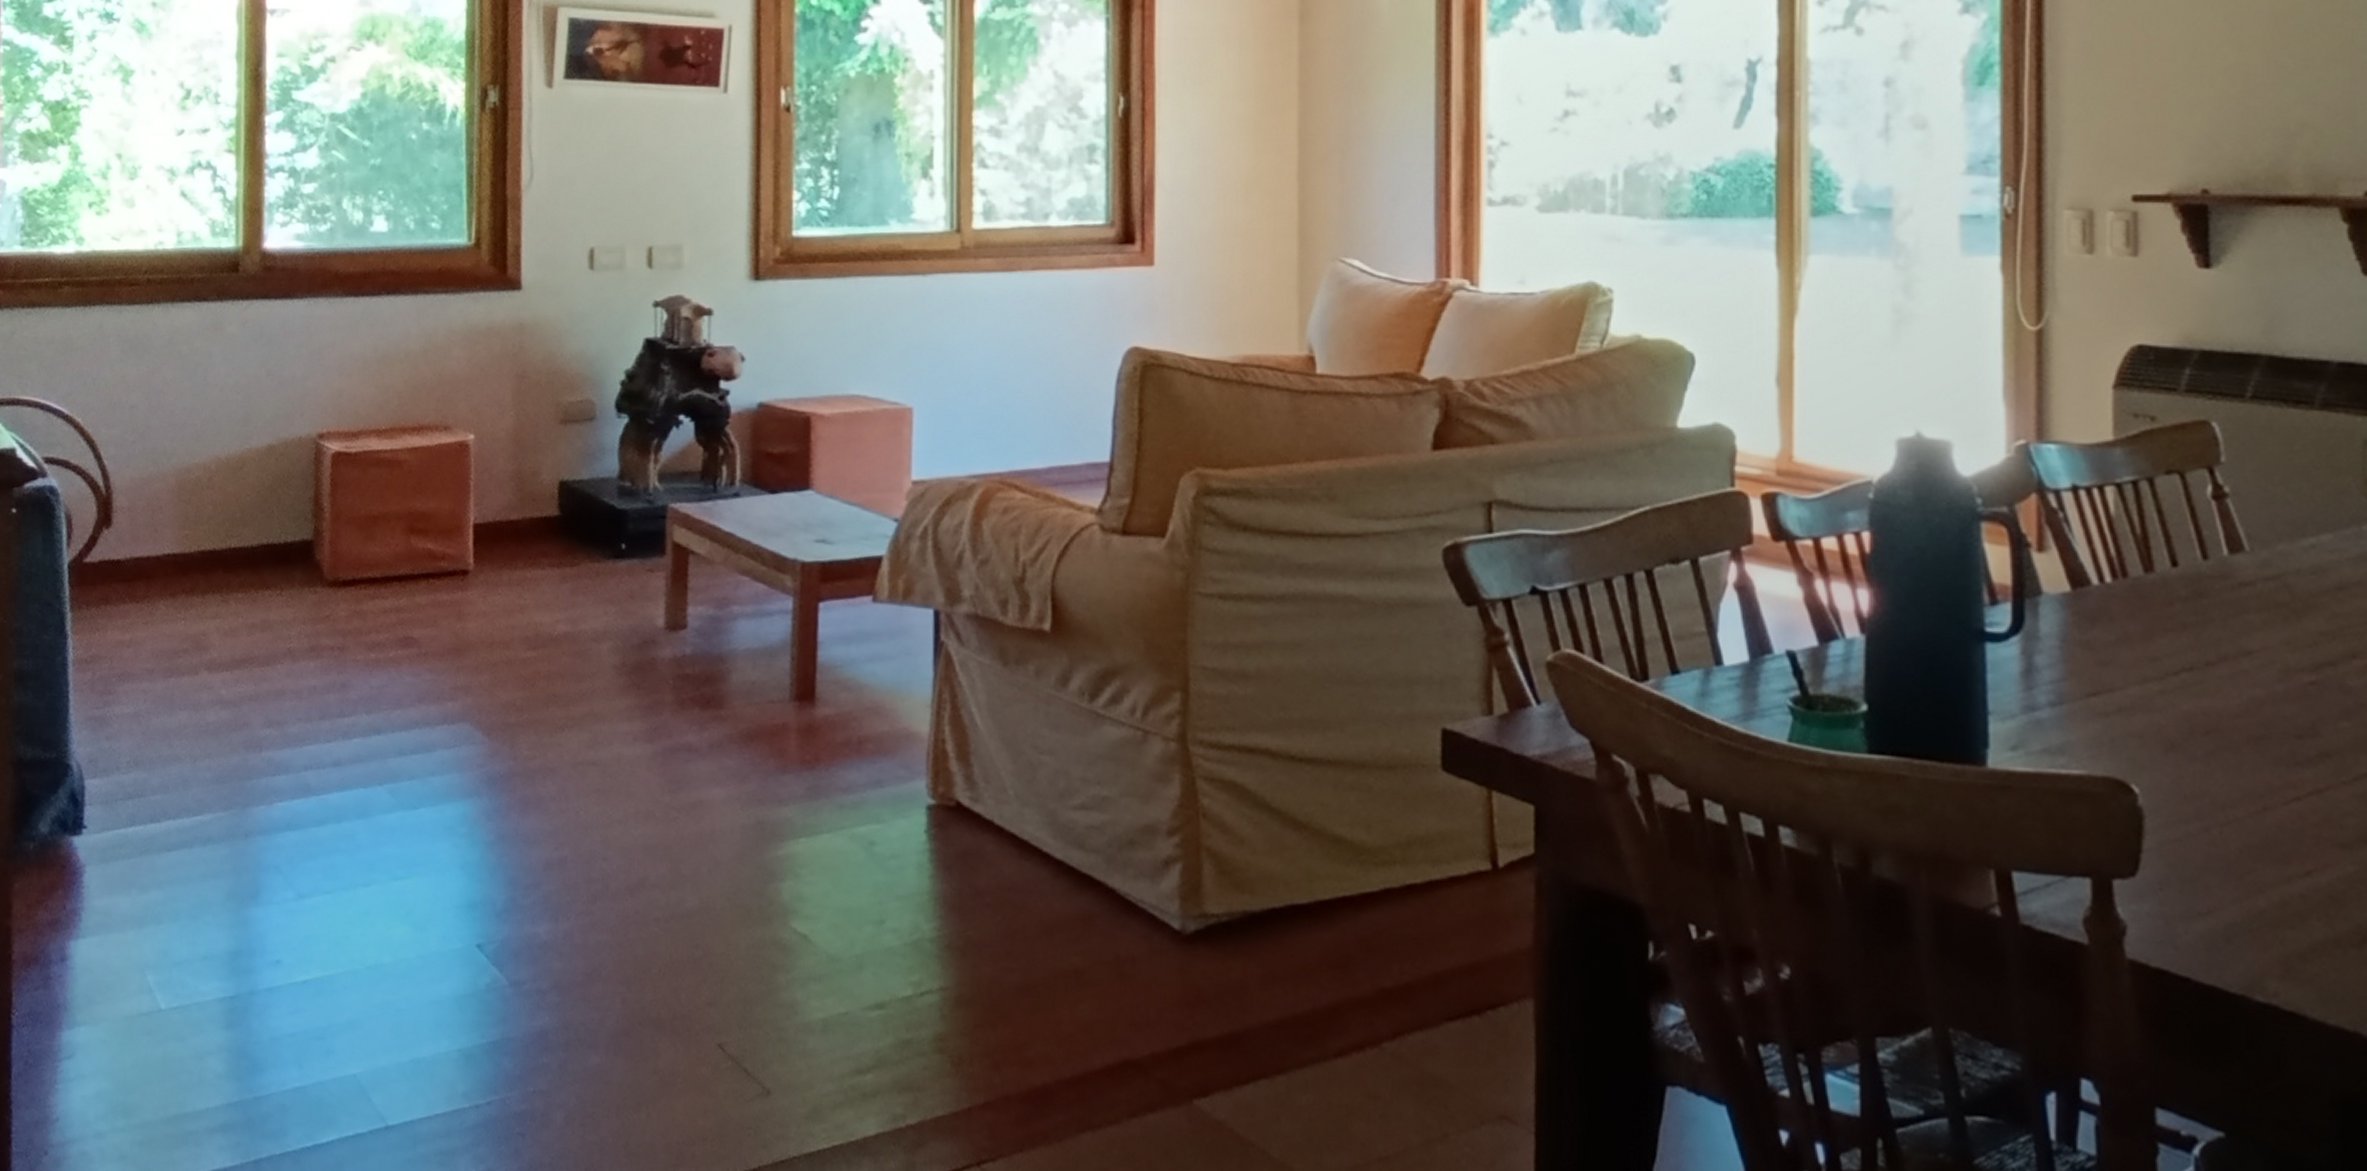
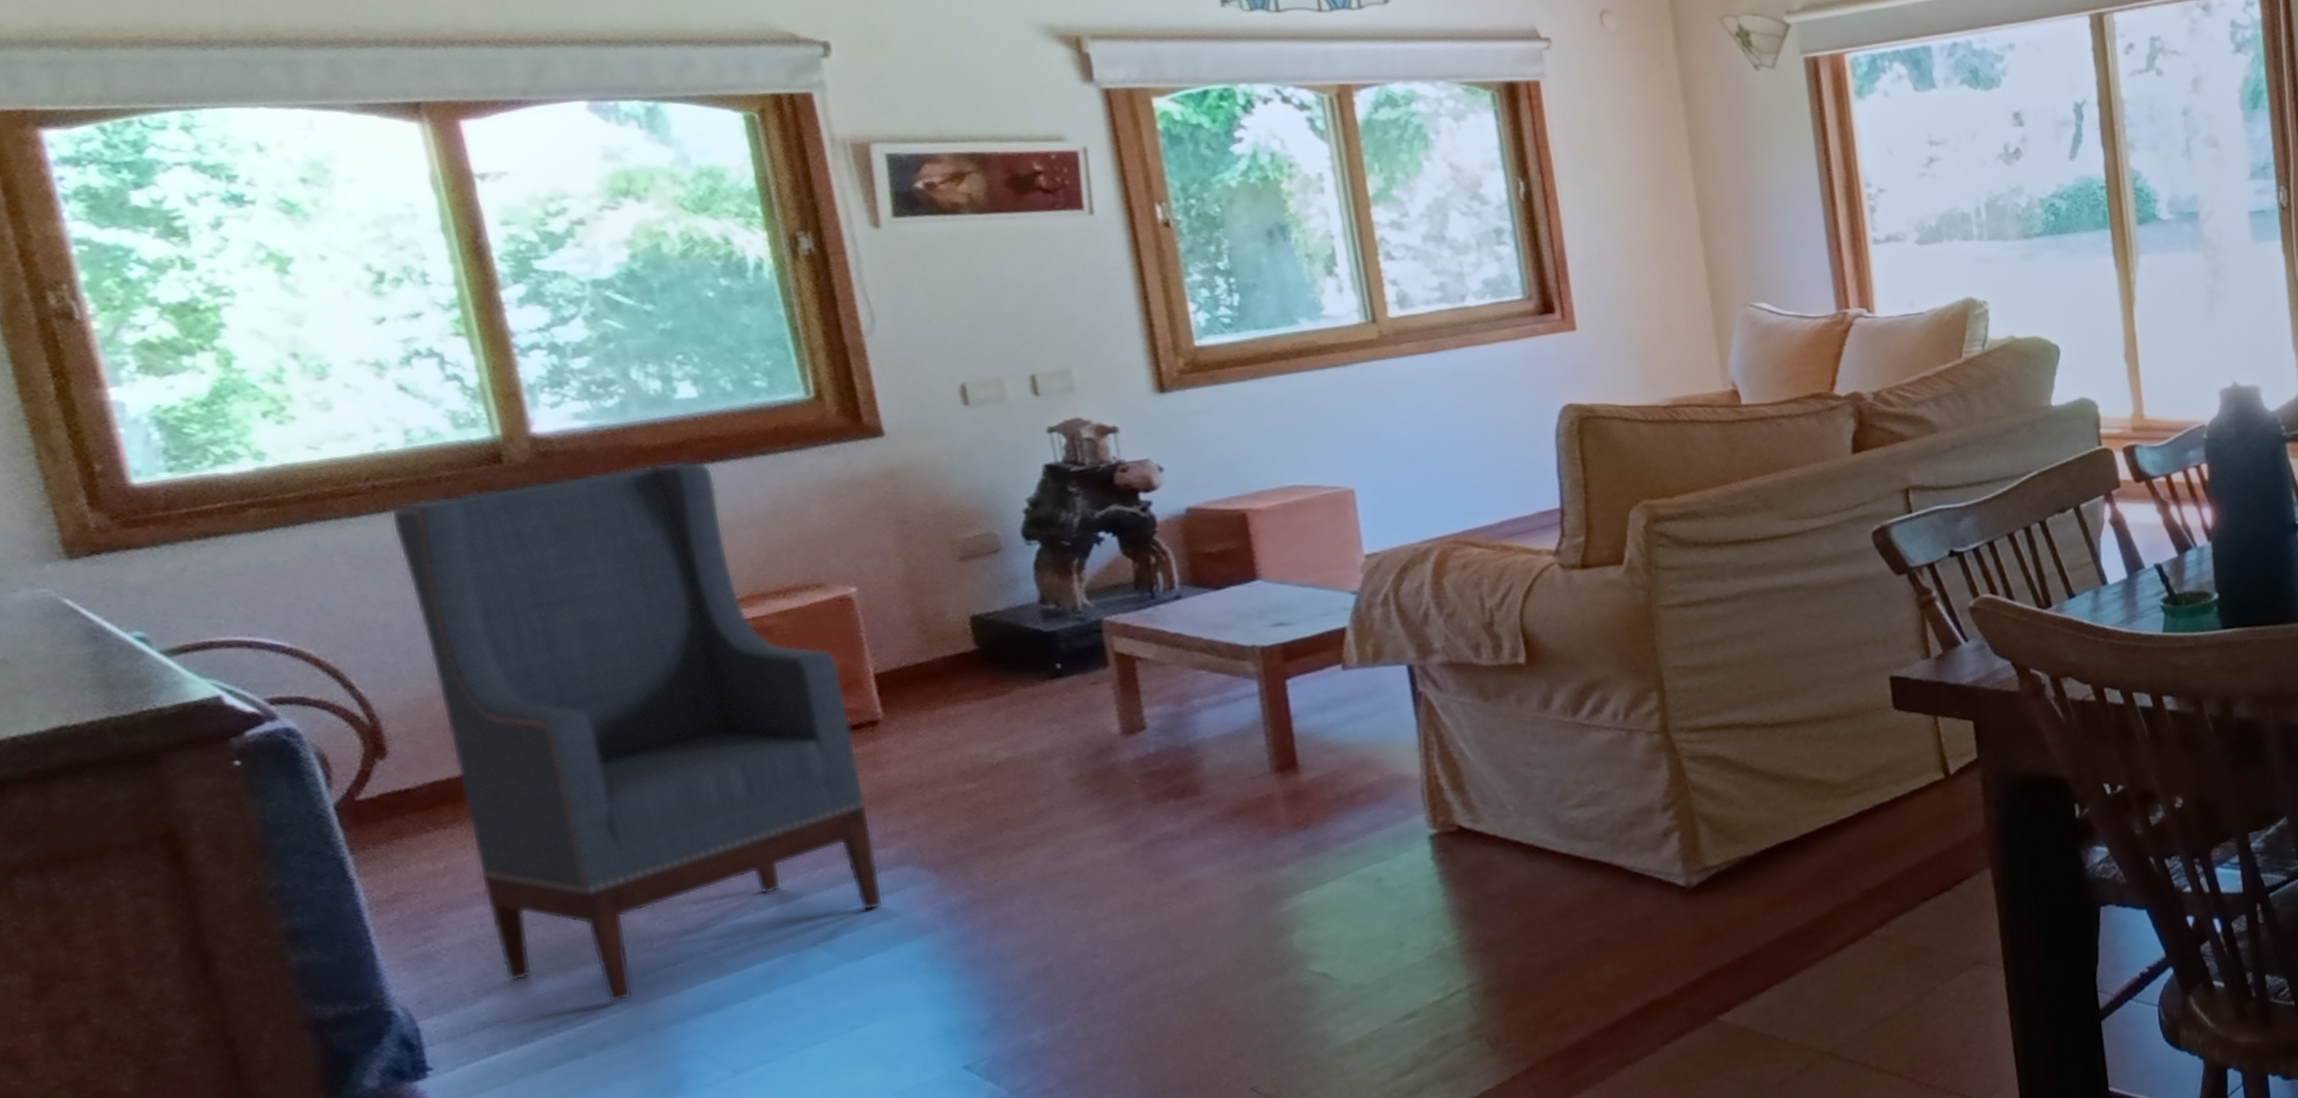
armchair: none [152,290,448,802] -> present [390,461,884,1004]

